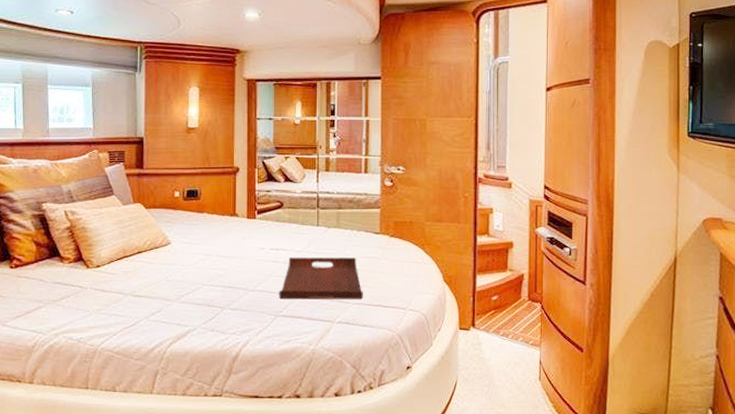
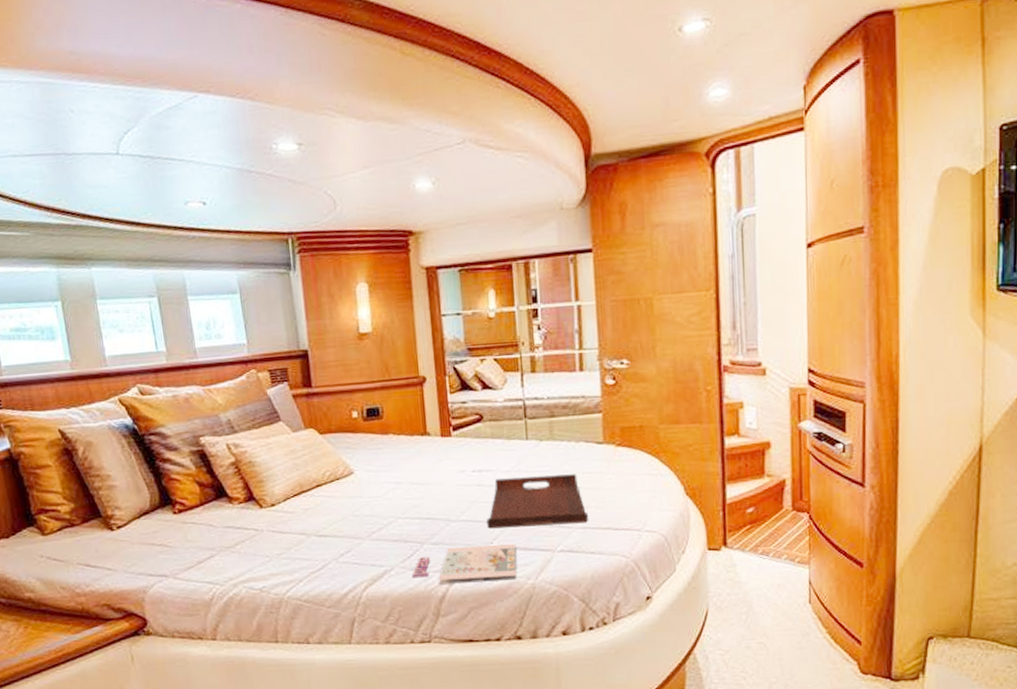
magazine: none [212,314,302,345] -> present [412,544,517,584]

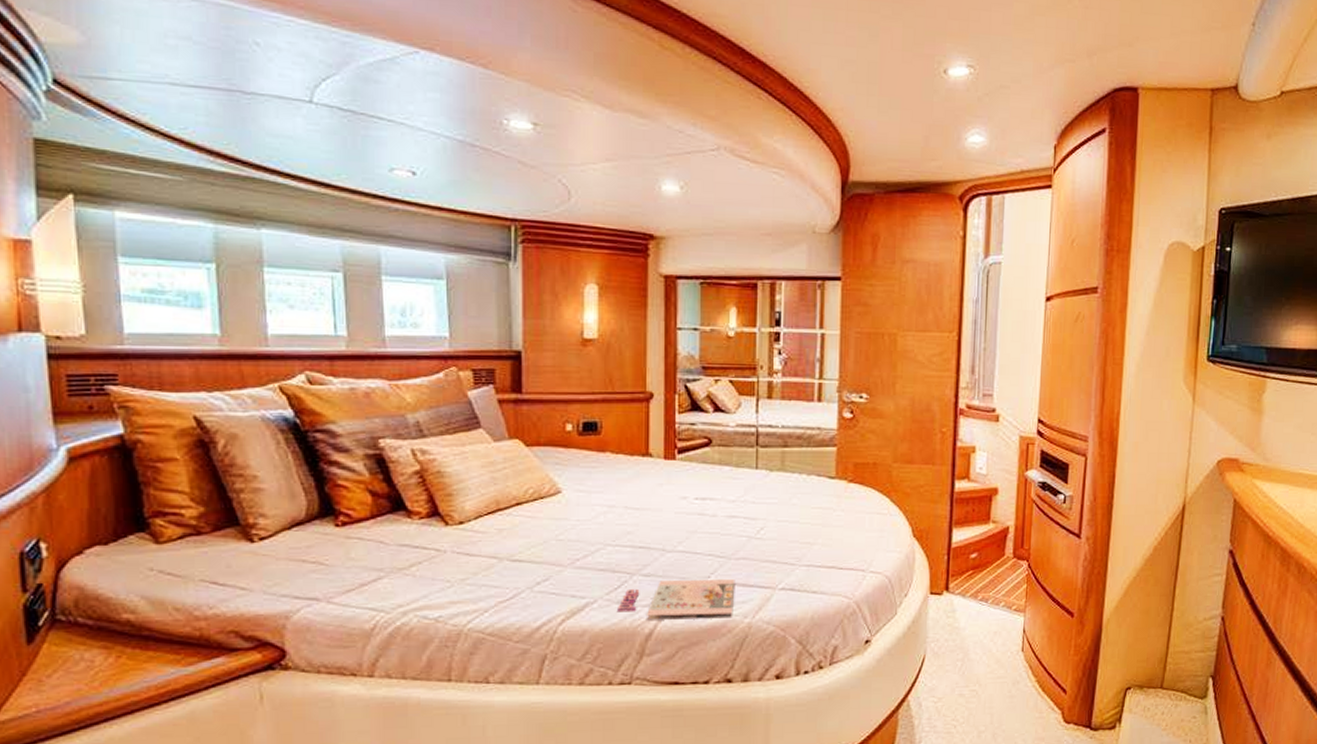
serving tray: present [487,474,589,529] -> none [706,508,814,562]

